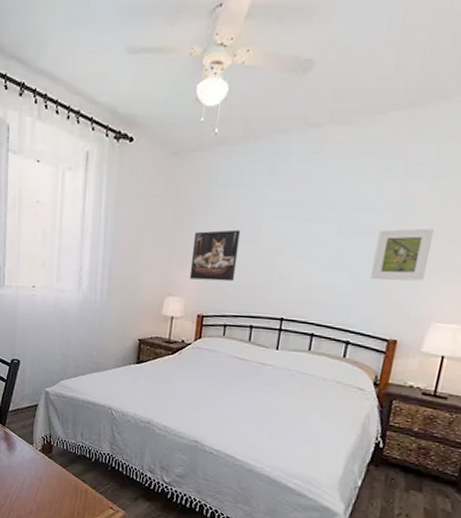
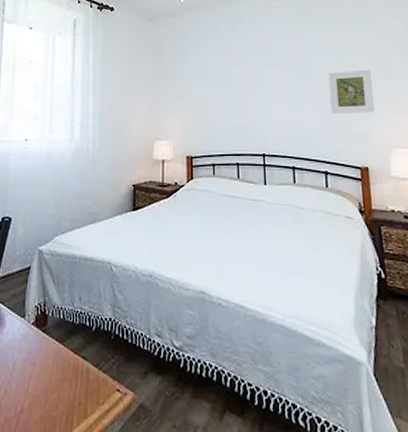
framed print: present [189,229,241,282] -> none [174,78,216,123]

